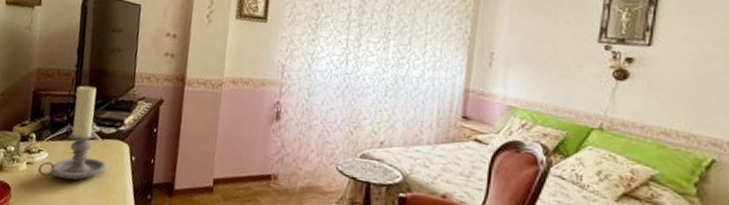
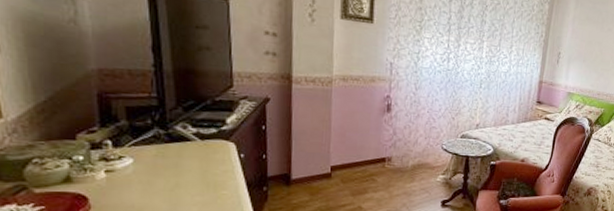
candle holder: present [38,85,106,181] -> none [122,86,211,183]

